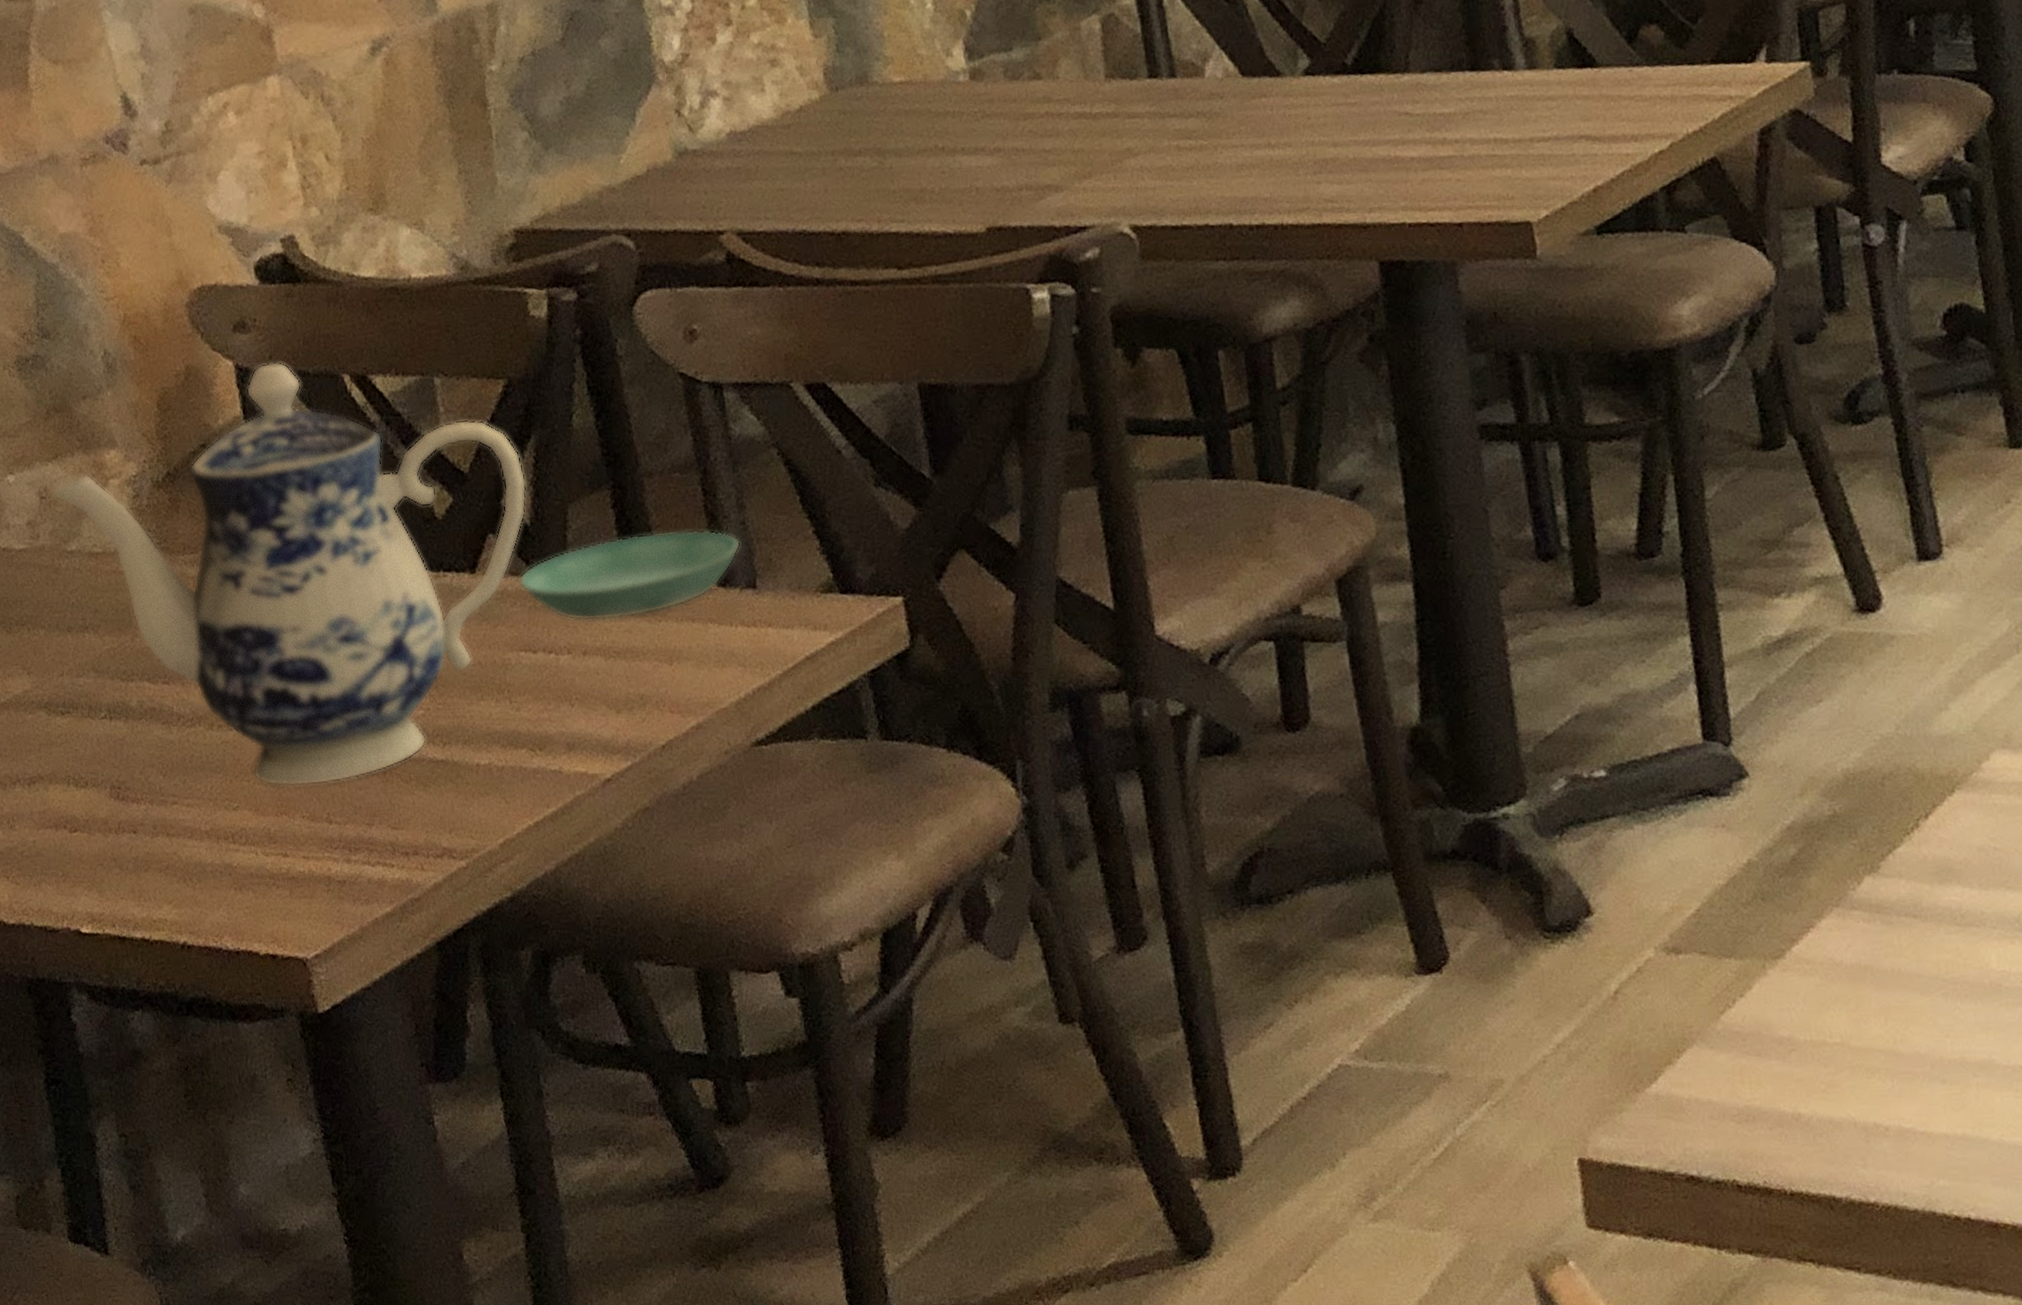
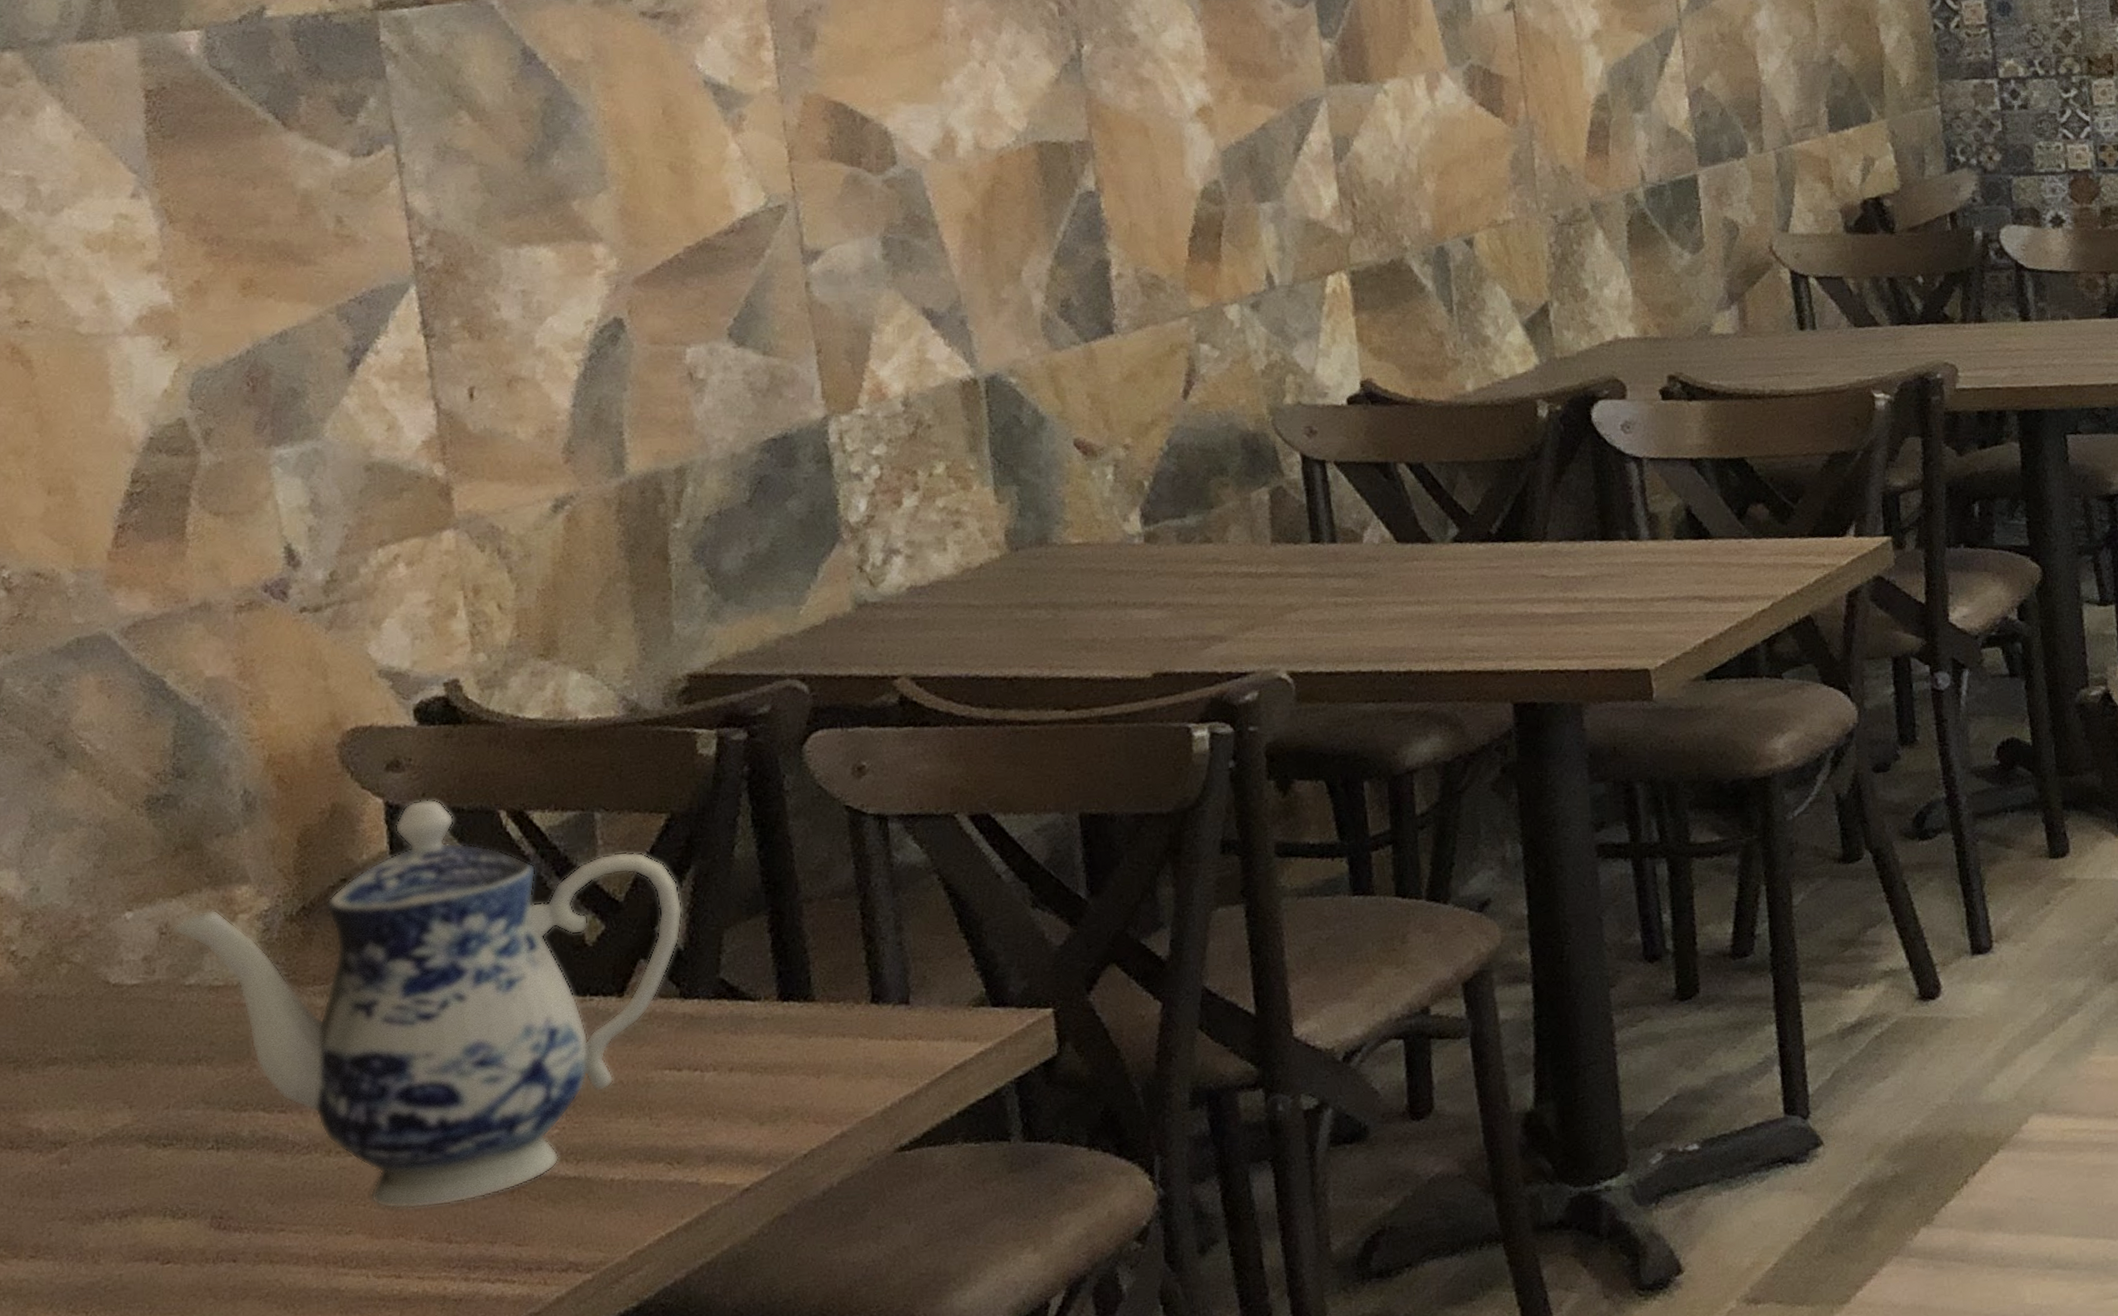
saucer: present [518,529,741,622] -> none [667,950,896,1040]

